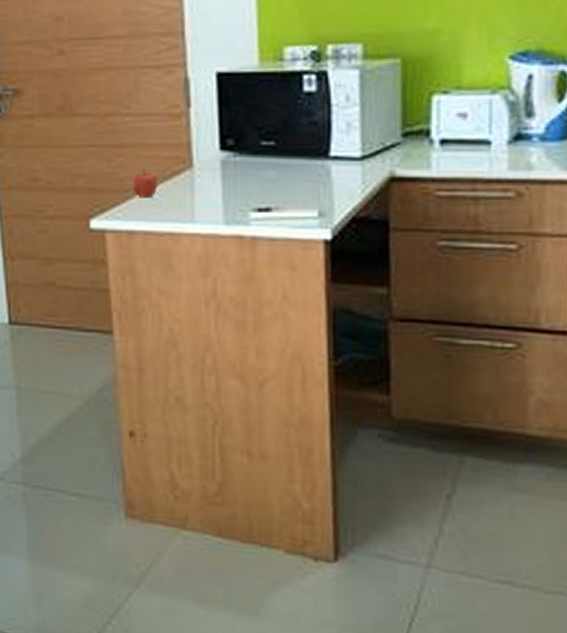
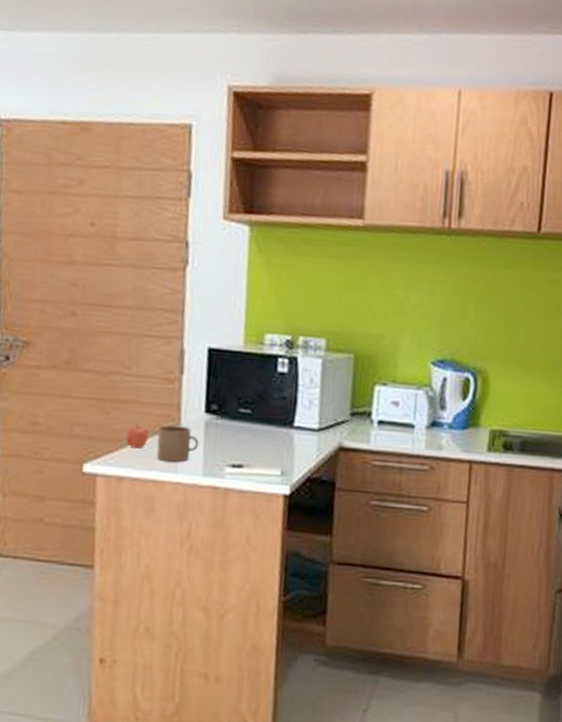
mug: none [167,167,217,211] -> present [156,425,199,462]

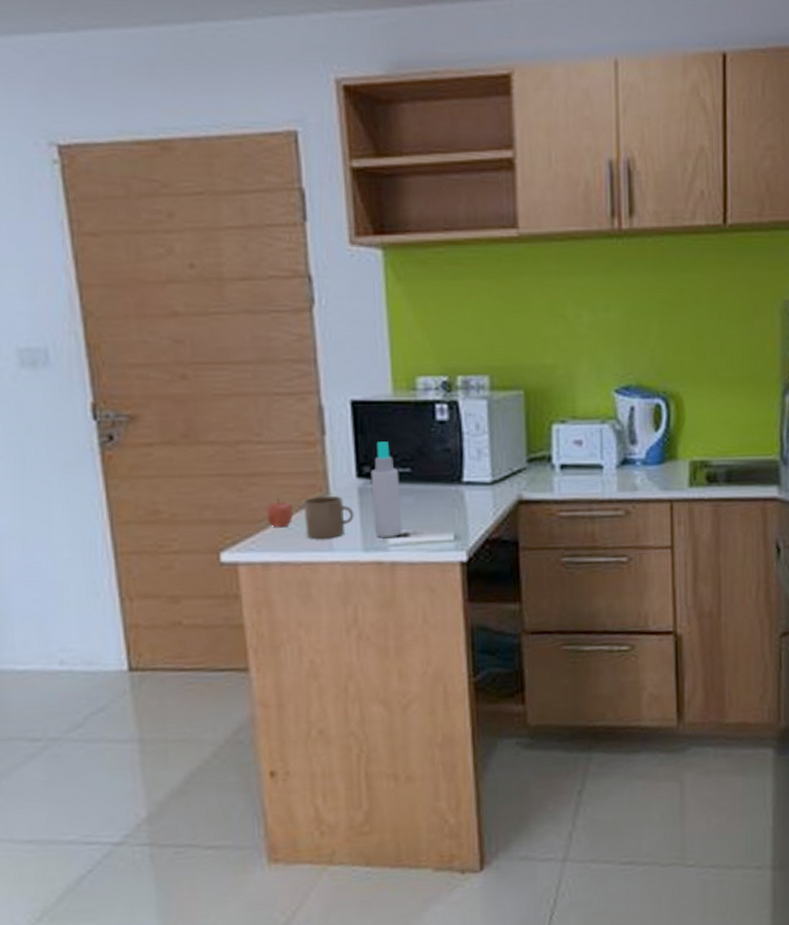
spray bottle: none [214,385,241,467] -> present [371,442,403,537]

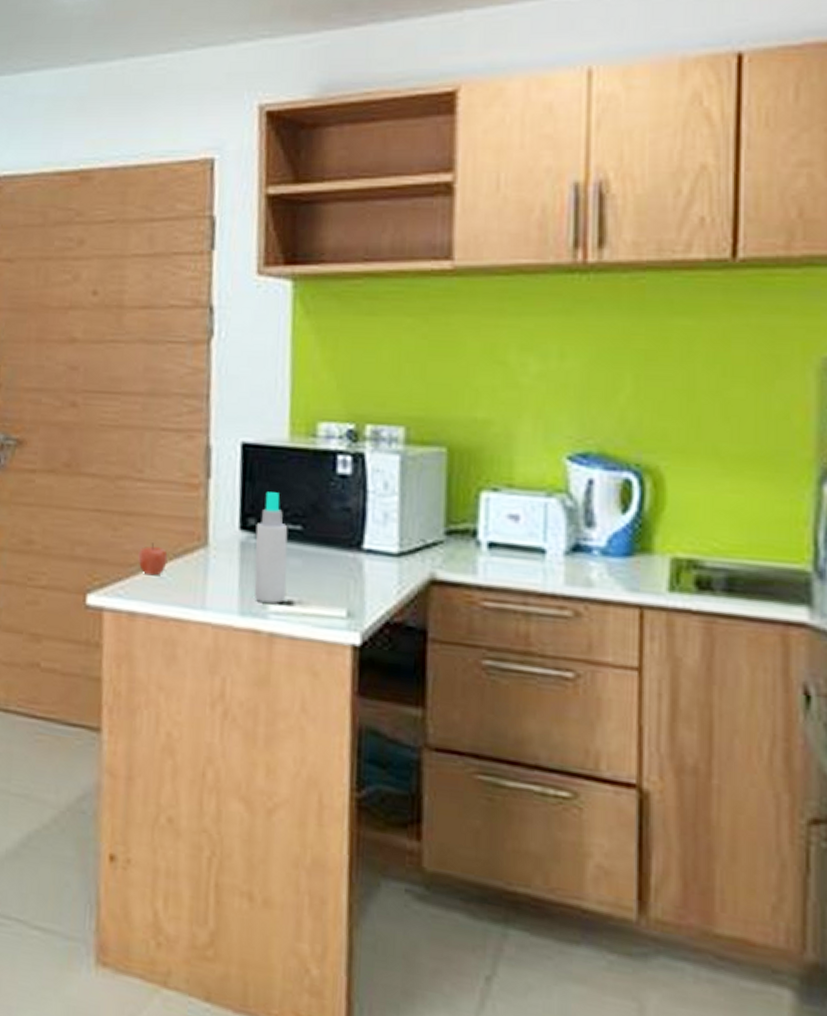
mug: present [303,495,355,540] -> none [178,545,233,595]

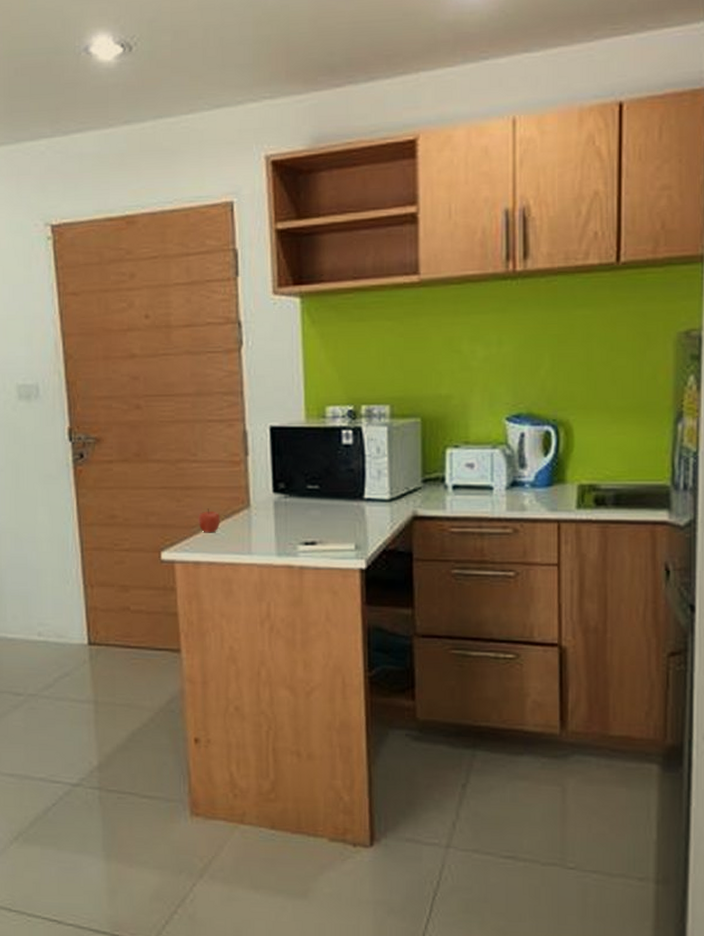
spray bottle: present [254,492,288,604] -> none [285,462,310,544]

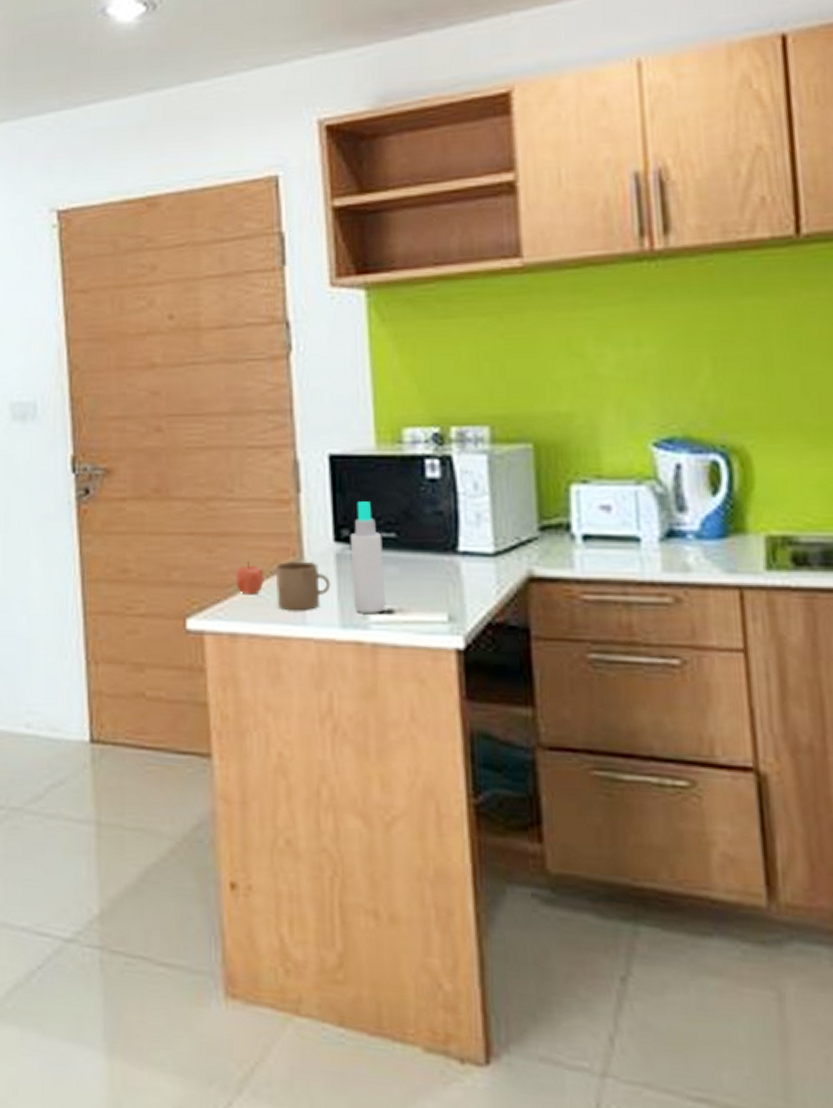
mug: none [228,507,270,544] -> present [275,561,331,611]
spray bottle: none [285,462,310,544] -> present [350,501,386,613]

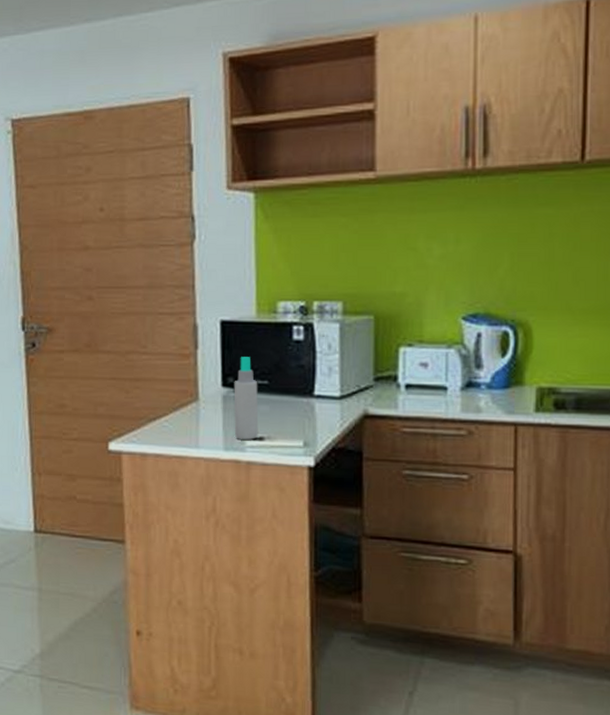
fruit: present [235,562,264,595] -> none [146,400,169,425]
mug: present [275,561,331,611] -> none [176,400,218,438]

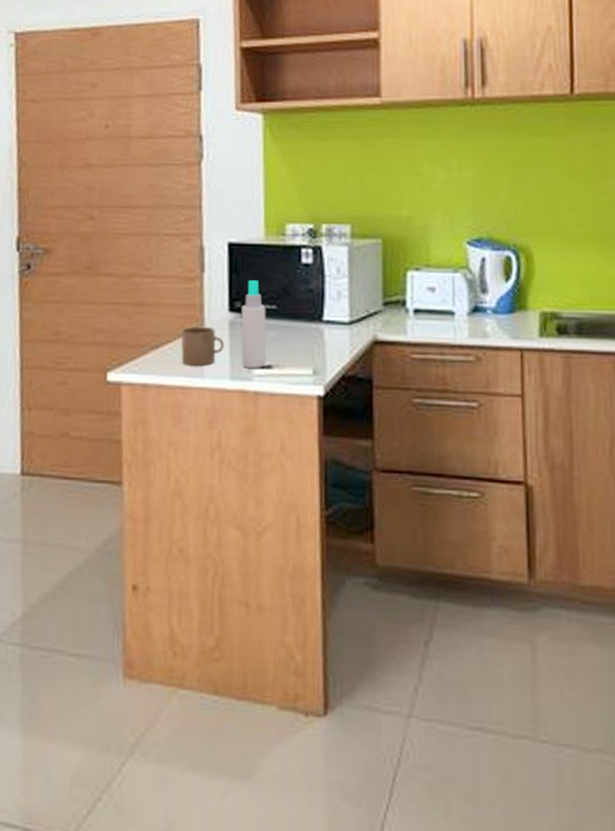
mug: none [176,400,218,438] -> present [181,326,225,366]

